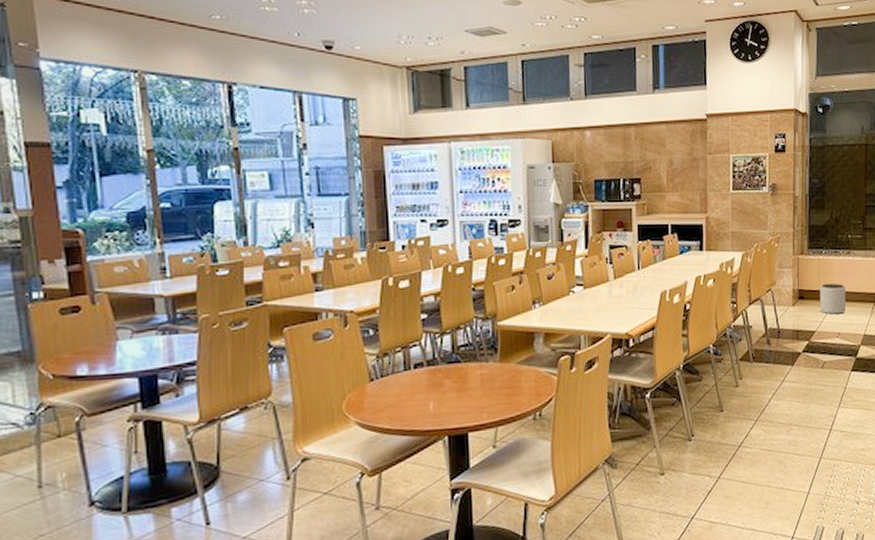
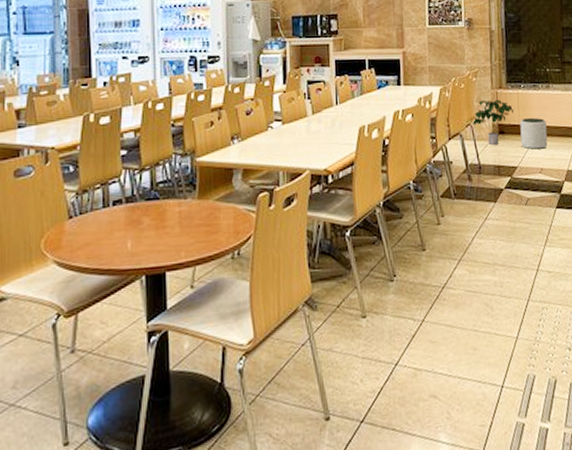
potted plant: none [771,266,814,311] -> present [470,100,513,146]

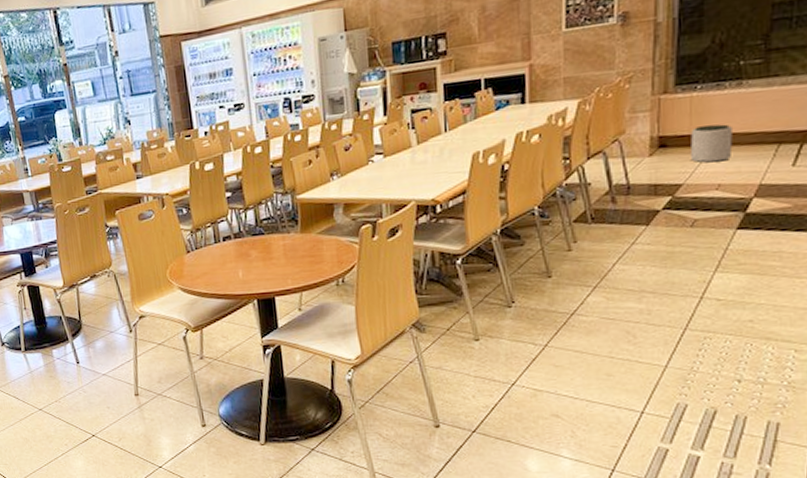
potted plant: present [470,100,513,146] -> none [618,107,682,162]

